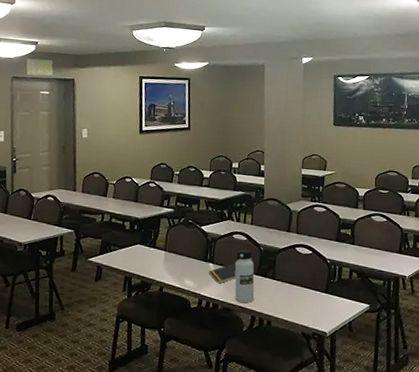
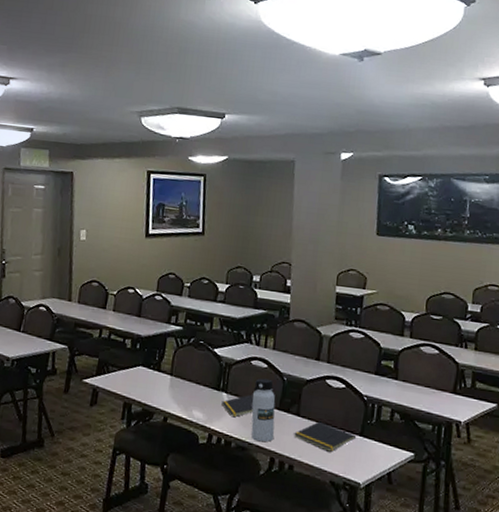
notepad: none [270,283,323,308] -> present [294,421,357,452]

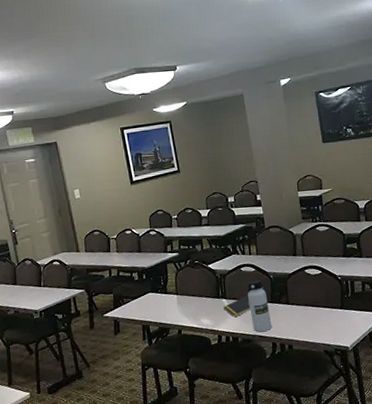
notepad: present [294,421,357,452] -> none [287,304,339,328]

